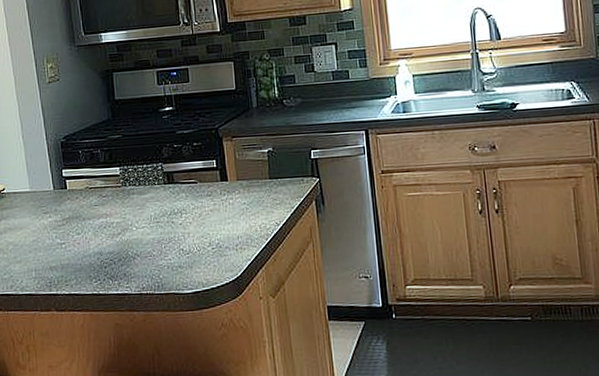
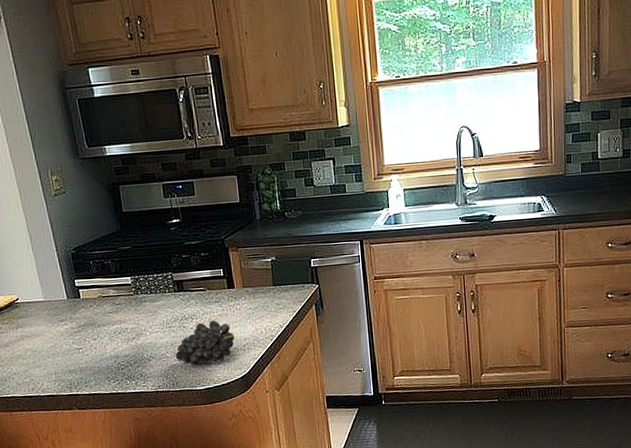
fruit: none [162,215,227,264] -> present [175,320,235,364]

